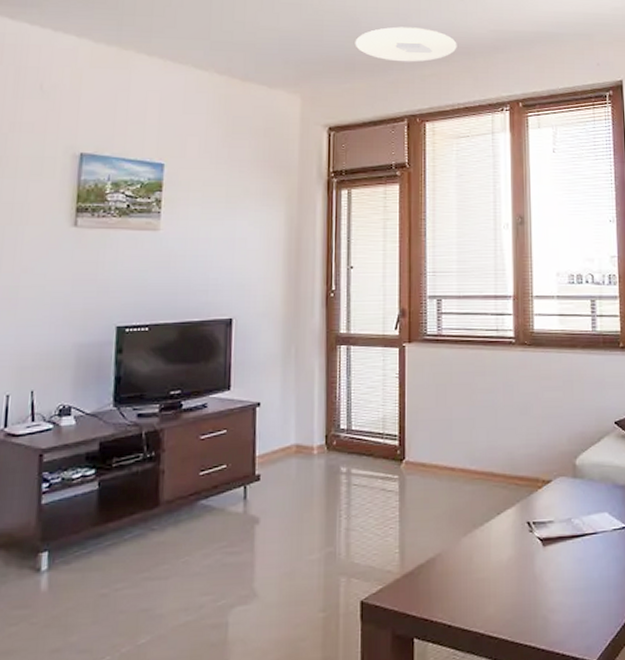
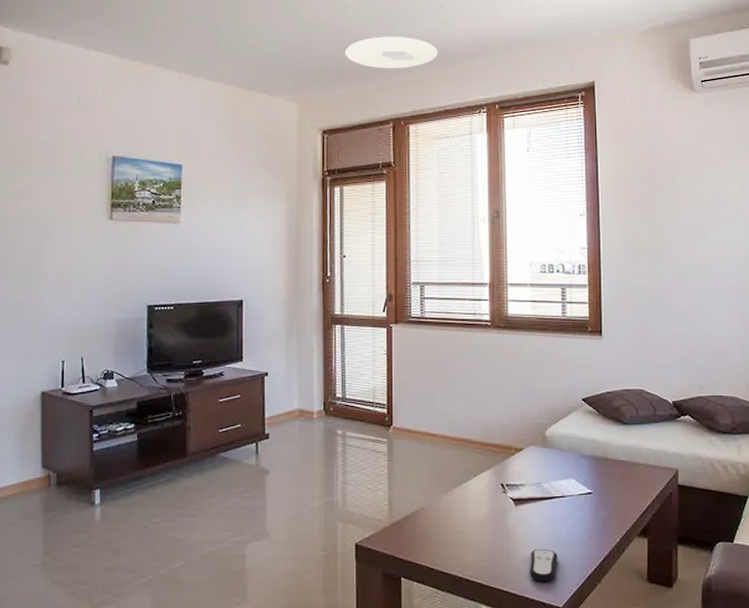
remote control: none [560,595,591,633] -> present [530,549,558,582]

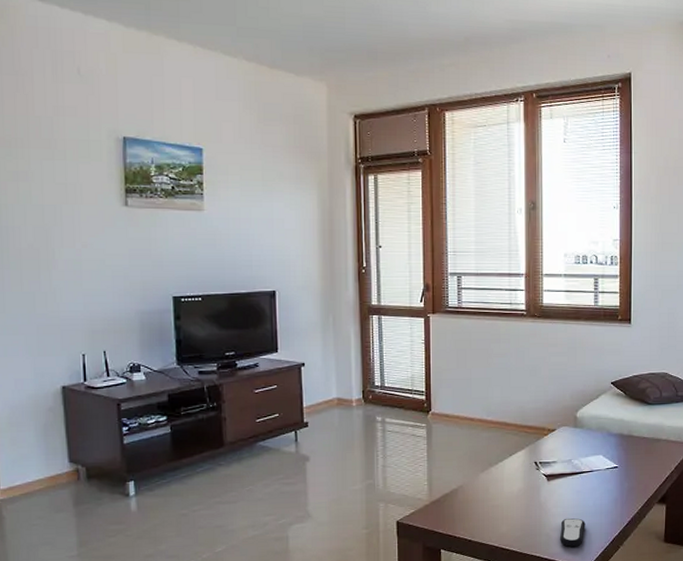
ceiling light: present [345,36,438,69] -> none [376,15,474,52]

